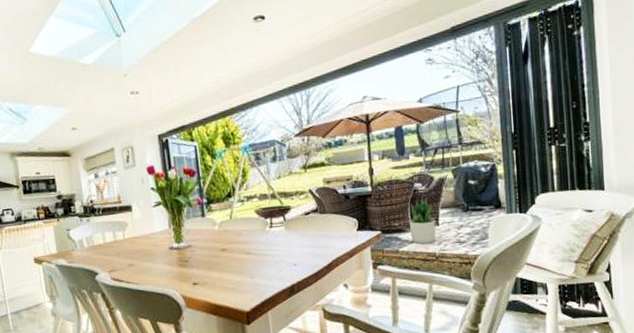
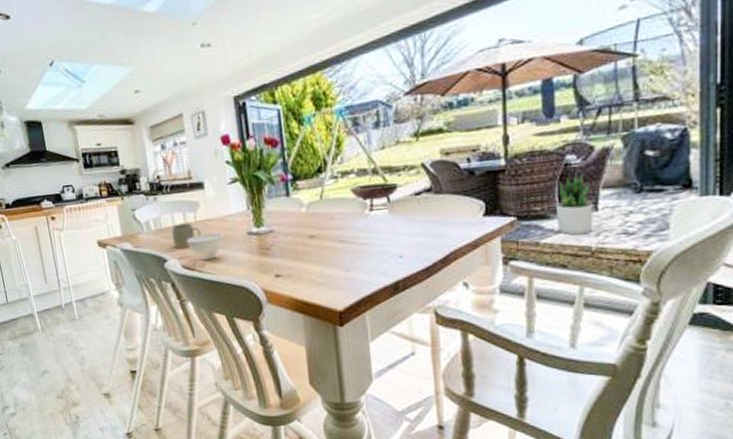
mug: none [102,240,129,264] -> present [171,223,202,250]
bowl: none [116,248,149,272] -> present [187,233,225,260]

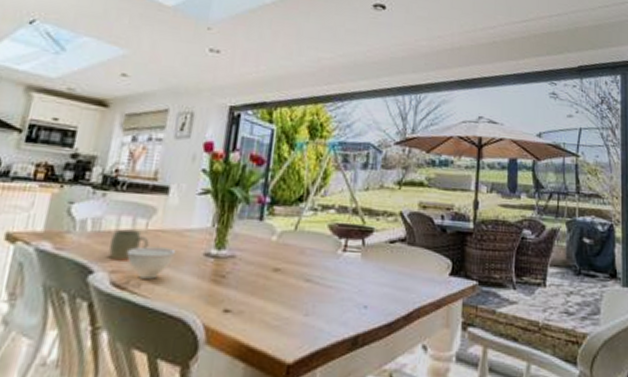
planter: present [557,174,593,236] -> none [512,249,542,309]

